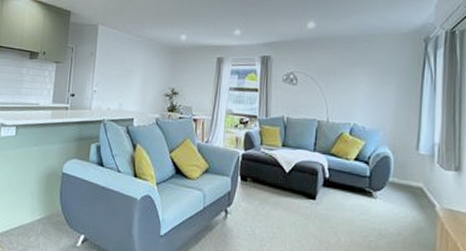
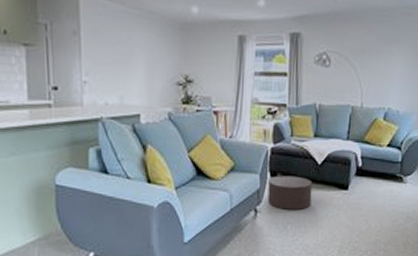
ottoman: none [237,180,281,215] -> present [267,176,313,209]

